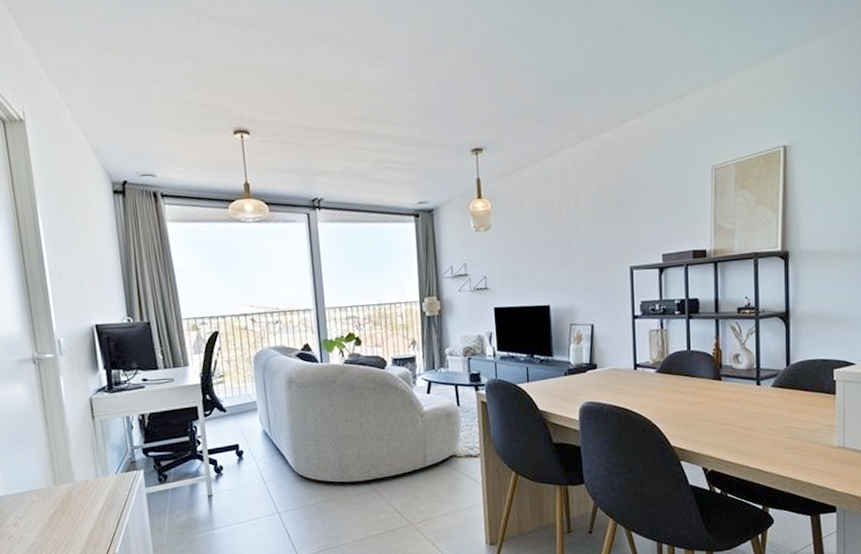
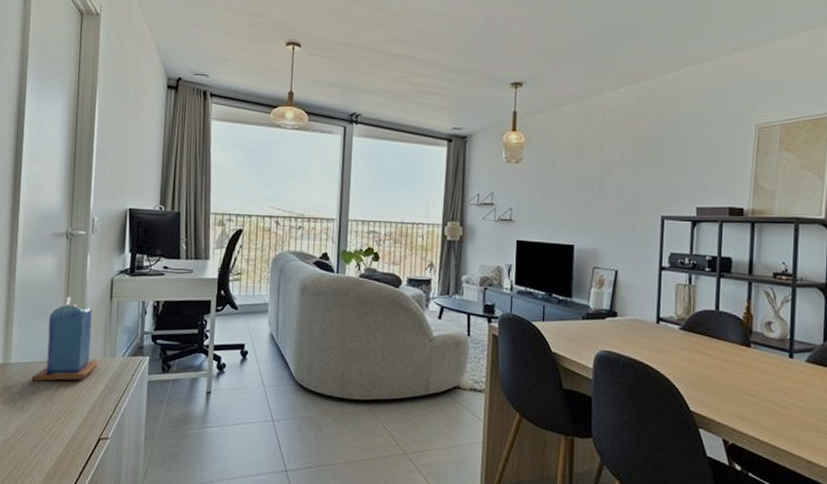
candle: none [24,422,92,512] -> present [31,296,98,382]

